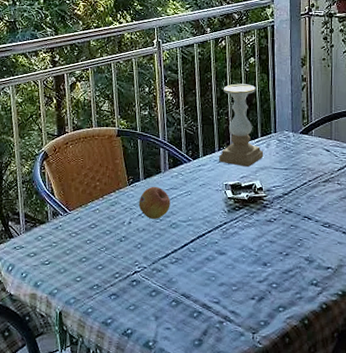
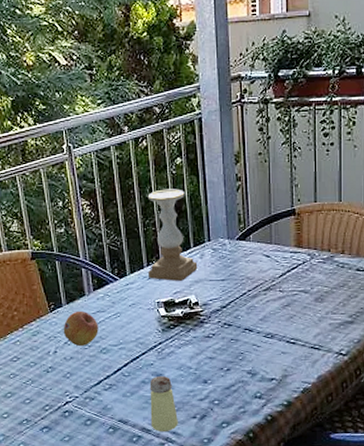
saltshaker: none [211,255,237,311] -> present [149,376,178,433]

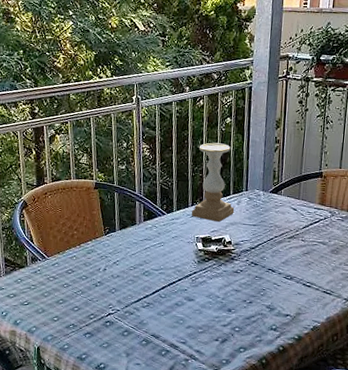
fruit: present [63,310,99,346] -> none [113,236,144,267]
saltshaker: present [149,376,178,433] -> none [178,301,203,350]

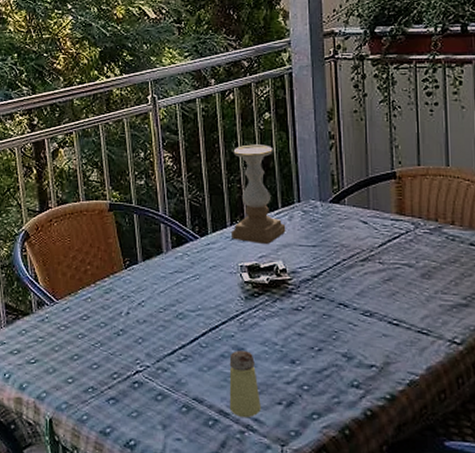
saltshaker: none [178,301,203,350] -> present [229,351,261,418]

